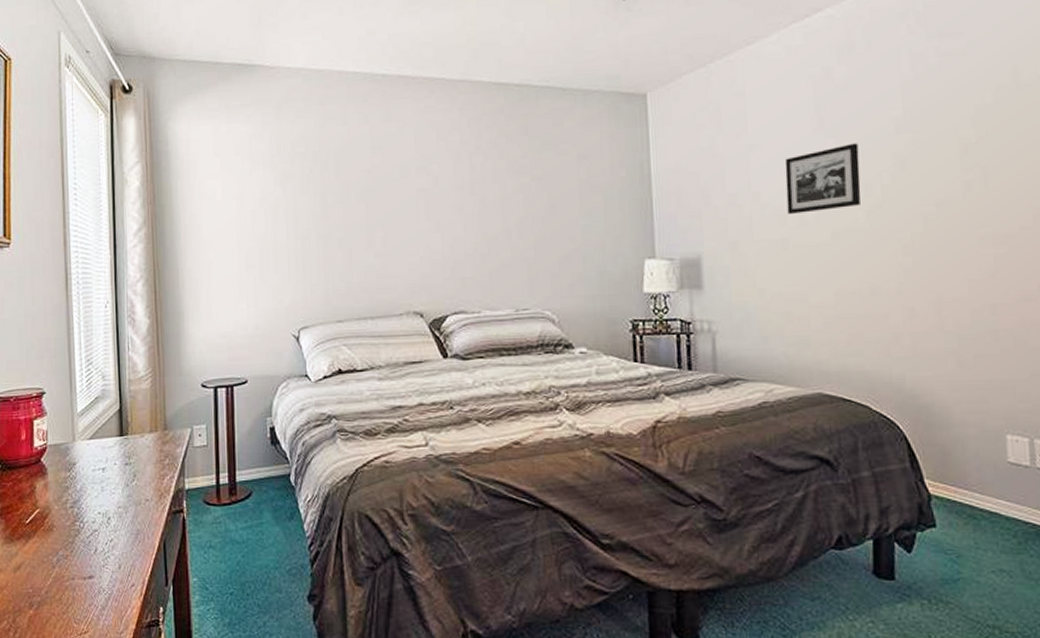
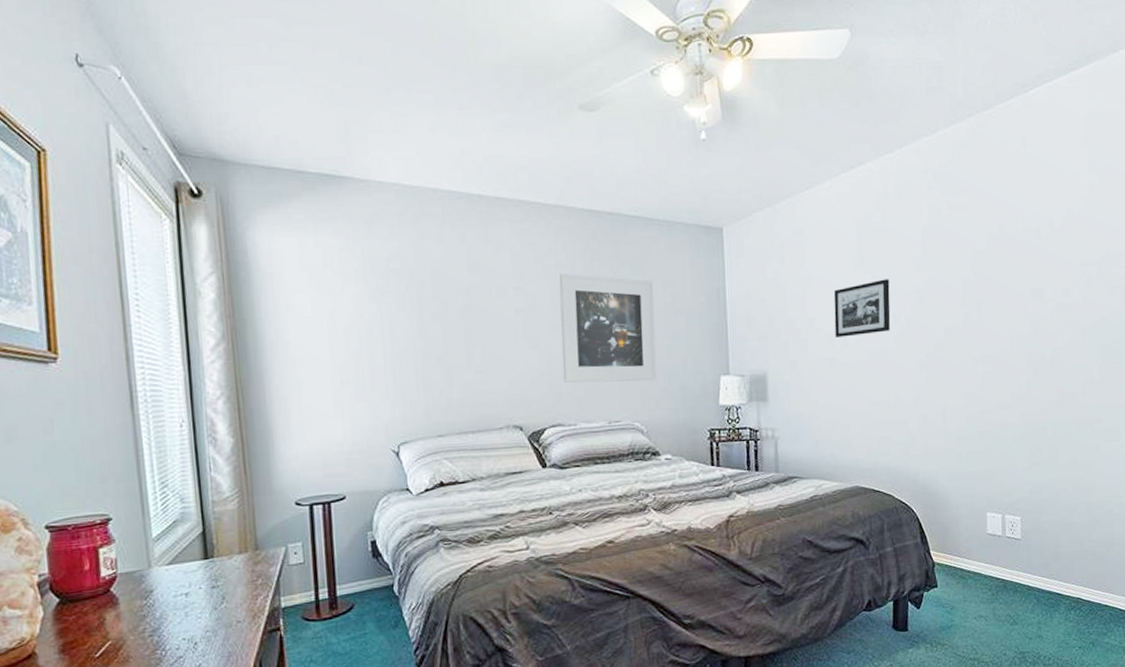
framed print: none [463,150,570,267] -> present [559,272,657,383]

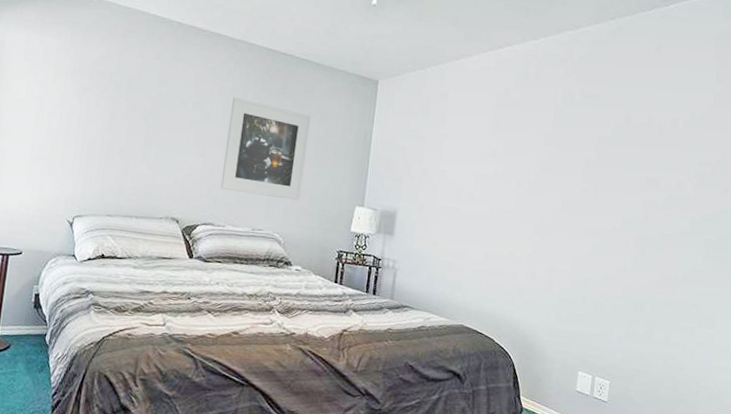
picture frame: present [833,279,891,337] -> none [462,146,519,193]

